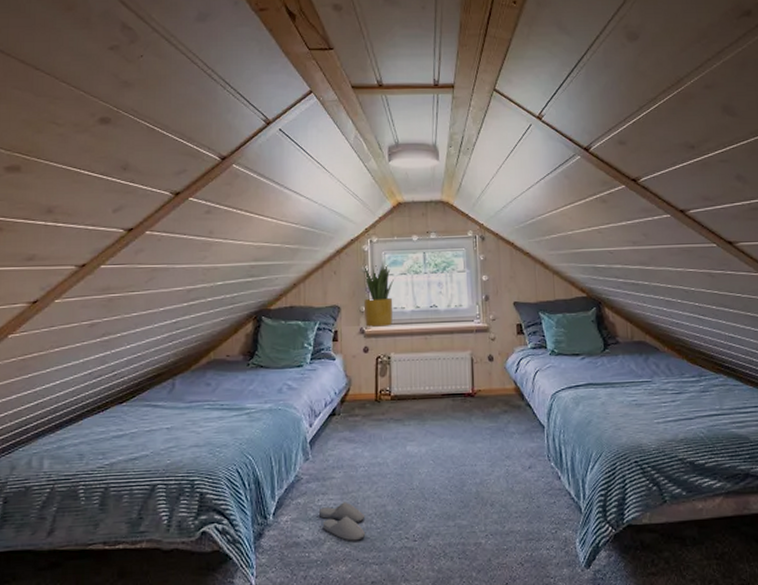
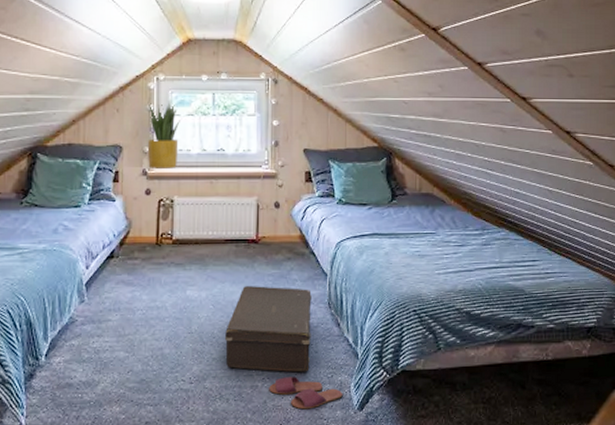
slippers: present [318,502,366,541] -> none [93,344,142,383]
suitcase: none [446,440,533,529] -> present [225,286,312,373]
slippers: none [493,533,569,568] -> present [269,377,343,410]

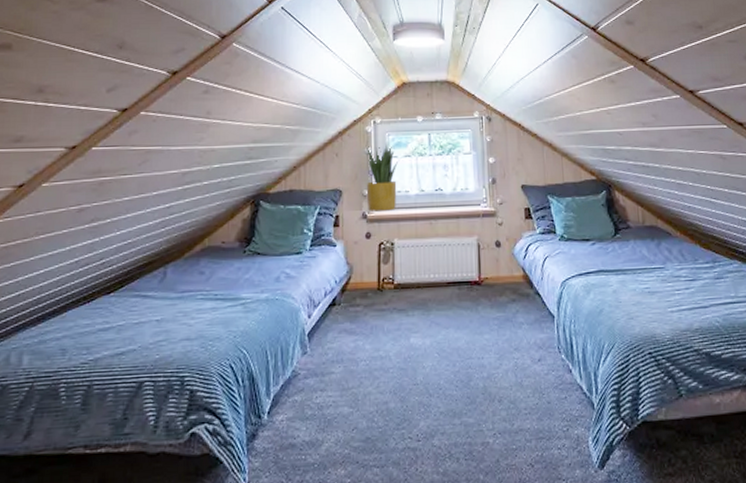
suitcase: present [225,286,312,373] -> none [452,331,543,427]
slippers: present [269,377,343,410] -> none [501,431,581,469]

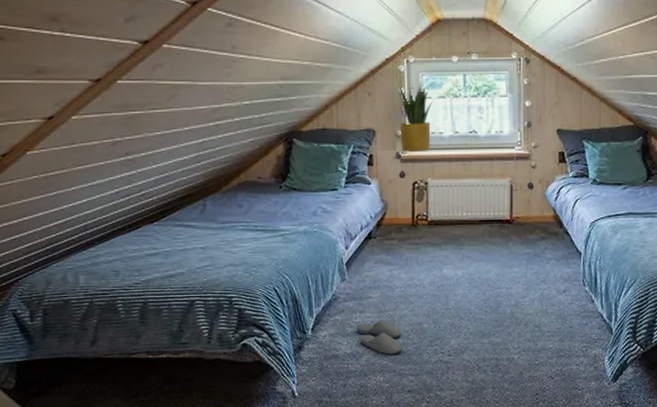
slippers: none [316,399,367,442] -> present [356,320,403,355]

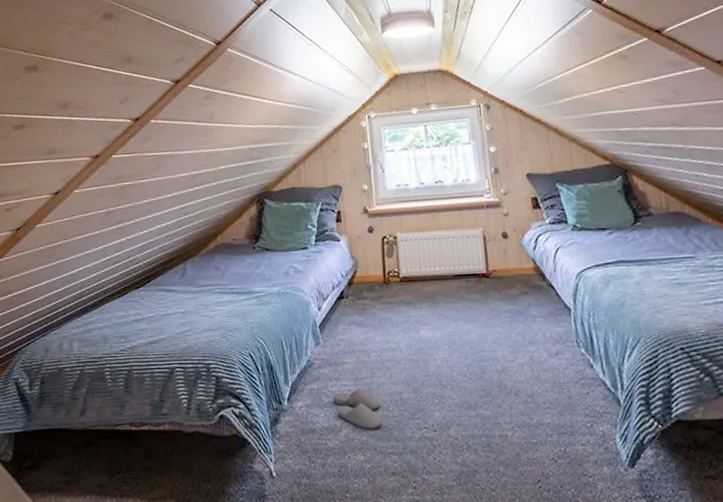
planter: present [398,82,432,152] -> none [361,136,397,206]

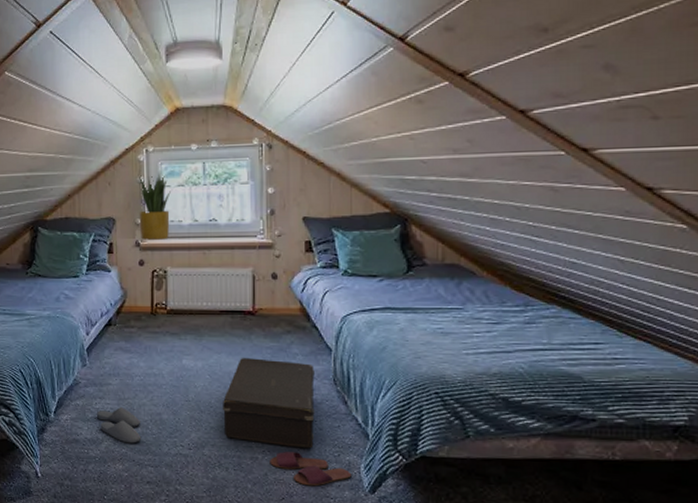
planter: none [361,136,397,206] -> present [138,171,171,240]
suitcase: none [465,323,564,421] -> present [223,358,315,449]
slippers: none [520,426,608,464] -> present [270,451,352,487]

